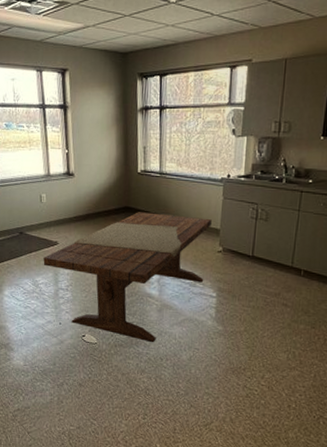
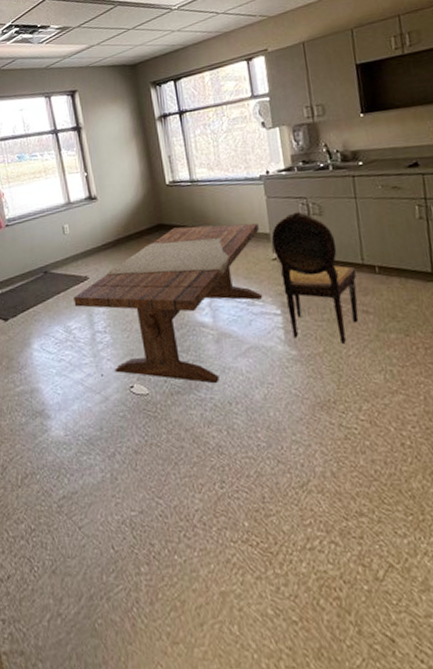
dining chair: none [220,215,284,328] -> present [271,212,359,345]

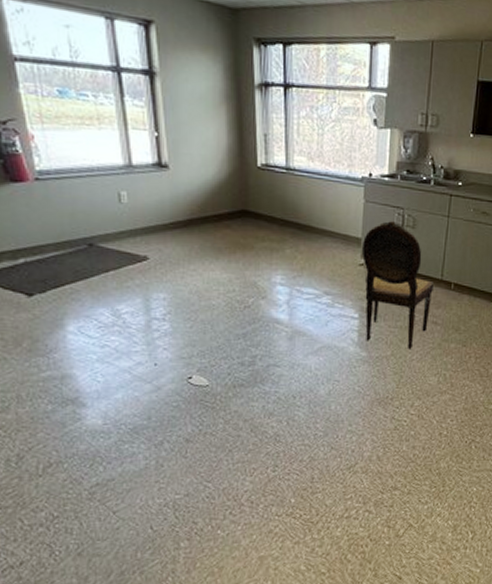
dining table: present [73,223,263,384] -> none [127,217,352,379]

